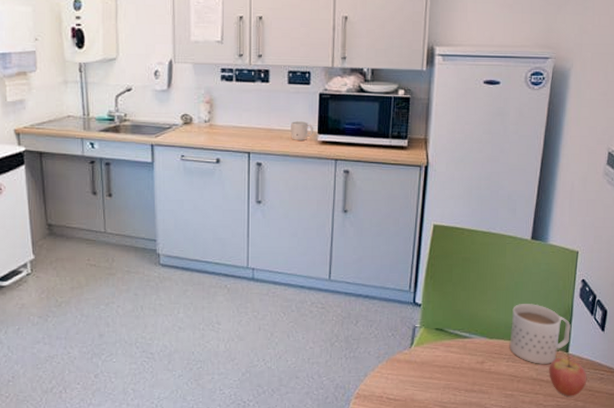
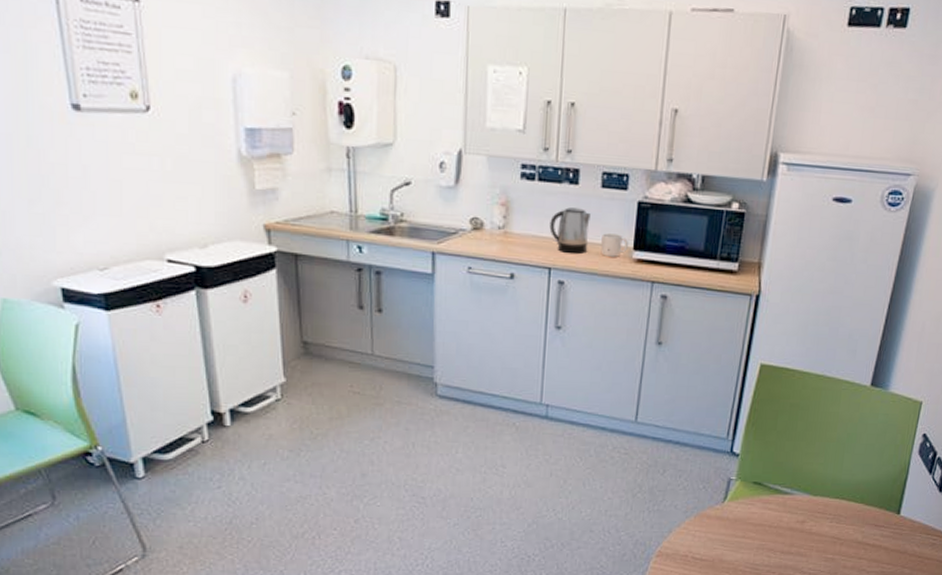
kettle: none [247,102,280,139] -> present [549,207,591,254]
mug: present [509,304,571,364] -> none [834,458,906,526]
fruit: present [549,353,587,397] -> none [876,515,918,563]

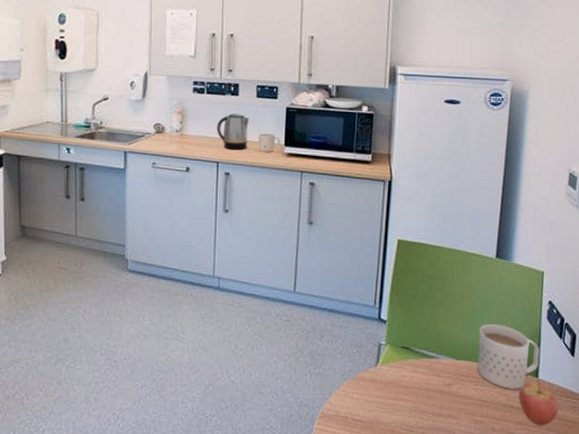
mug: none [834,458,906,526] -> present [477,324,539,389]
fruit: none [876,515,918,563] -> present [519,379,559,426]

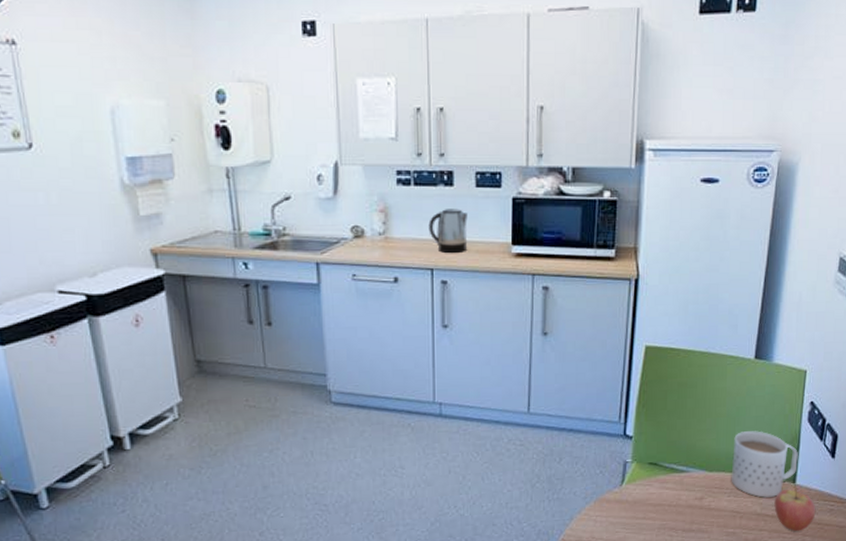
mug: present [258,133,280,152] -> none [480,231,506,253]

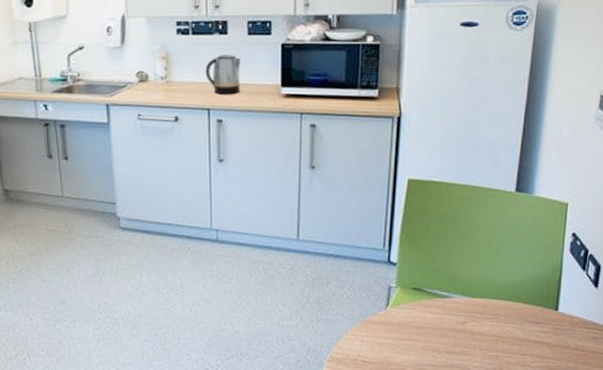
mug: present [731,431,798,498] -> none [493,260,560,324]
fruit: present [774,484,816,532] -> none [537,312,579,357]

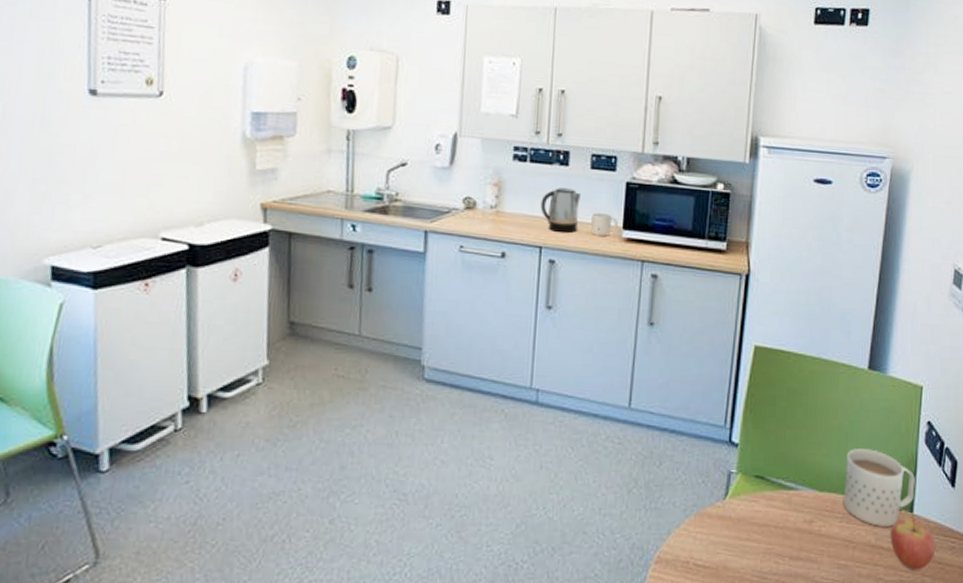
mug: none [252,74,276,95] -> present [591,213,618,236]
mug: none [493,260,560,324] -> present [843,449,915,527]
fruit: none [537,312,579,357] -> present [890,514,936,570]

